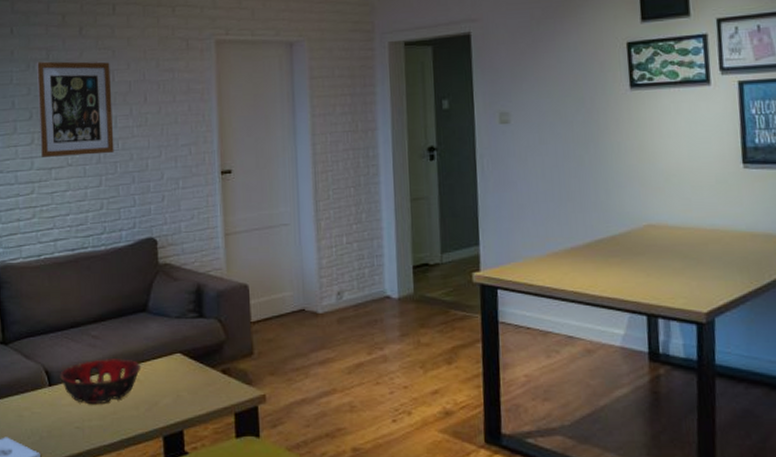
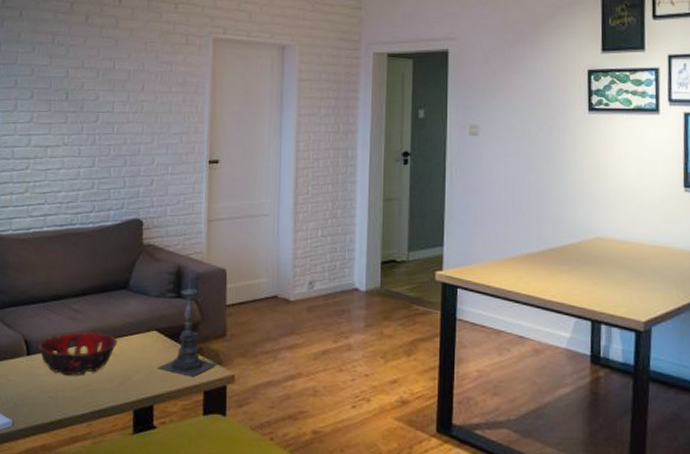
wall art: present [36,61,114,157] -> none [38,45,112,137]
candle holder: none [185,296,248,399] -> present [158,278,219,377]

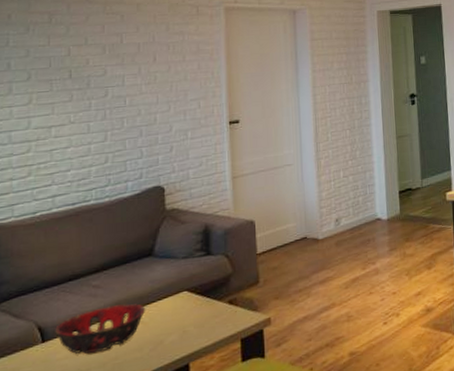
candle holder: present [158,278,219,377] -> none [191,234,254,329]

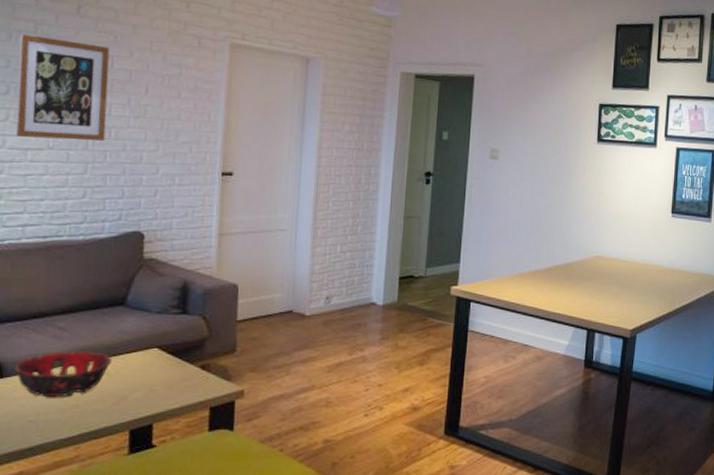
wall art: none [36,25,121,116] -> present [15,34,110,142]

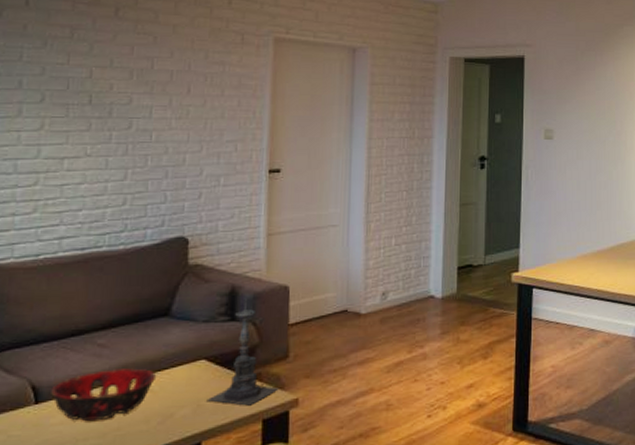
wall art: present [15,34,110,142] -> none [51,40,150,146]
candle holder: none [158,293,227,394] -> present [207,298,280,406]

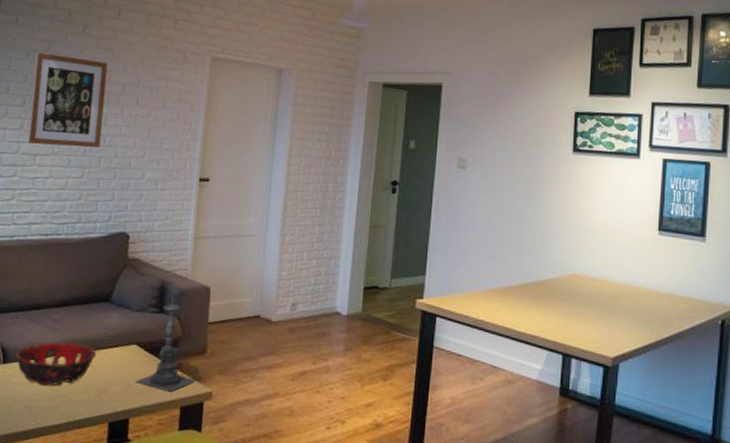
wall art: none [51,40,150,146] -> present [28,52,108,148]

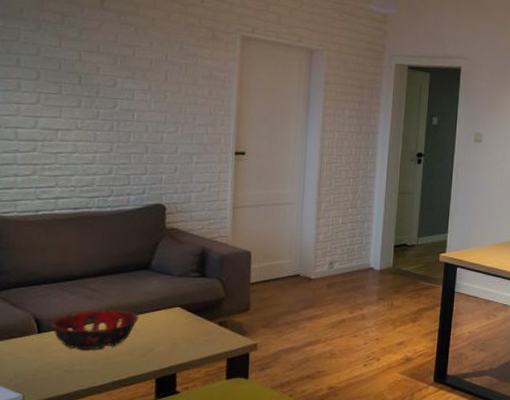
wall art: present [28,52,108,148] -> none [46,24,132,123]
candle holder: present [136,293,197,392] -> none [181,259,242,347]

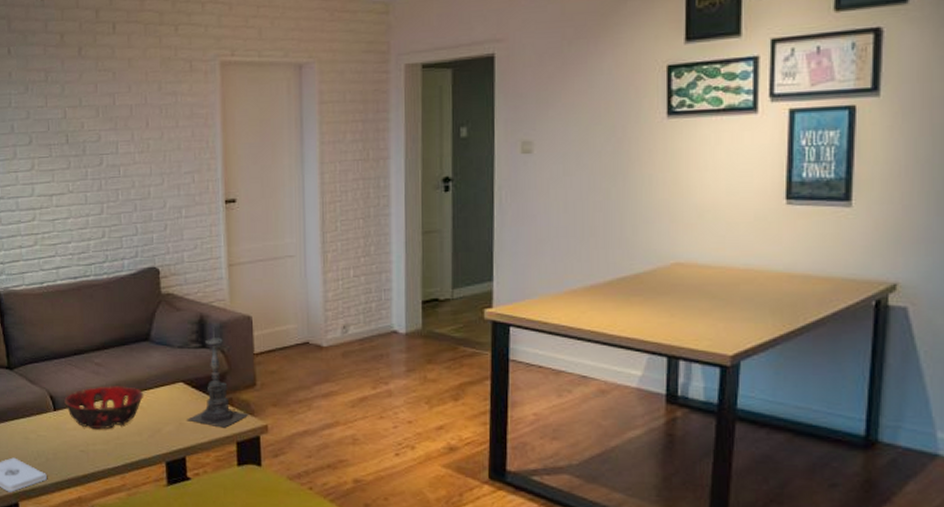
candle holder: none [181,259,242,347] -> present [187,326,250,428]

